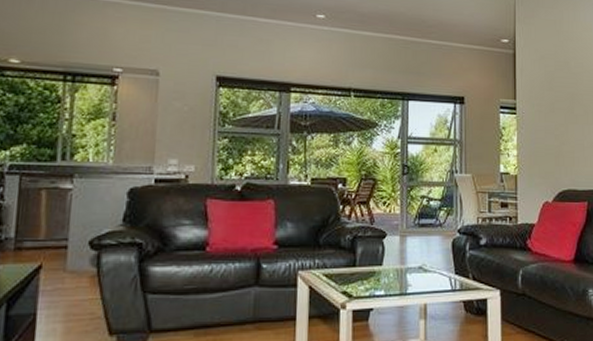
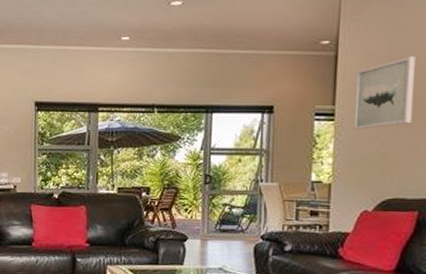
wall art: none [531,60,577,124] -> present [353,56,415,130]

